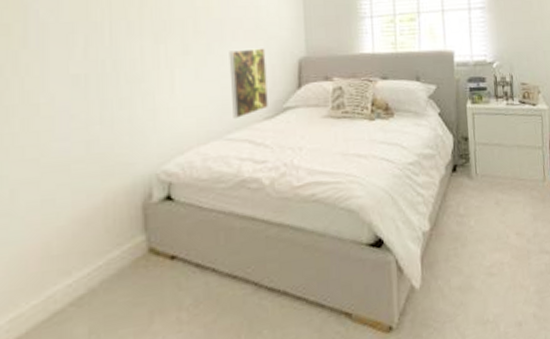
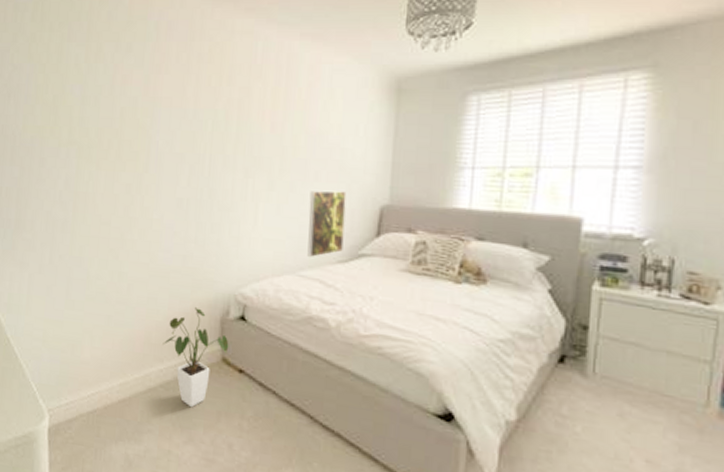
house plant: none [68,197,156,319] -> present [162,306,229,408]

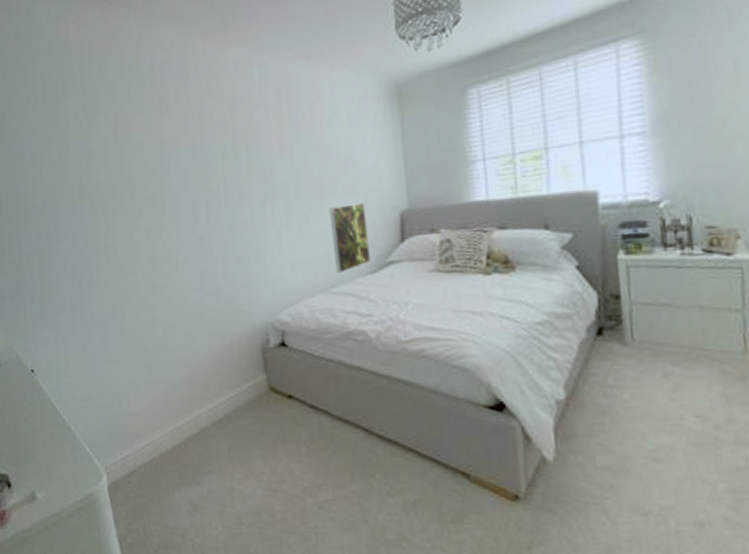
house plant: present [162,306,229,408] -> none [208,340,274,442]

